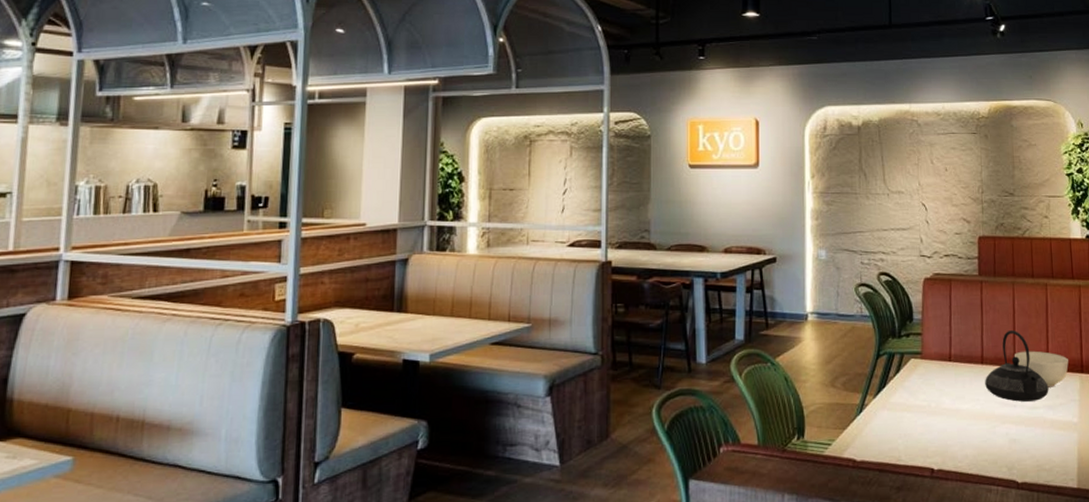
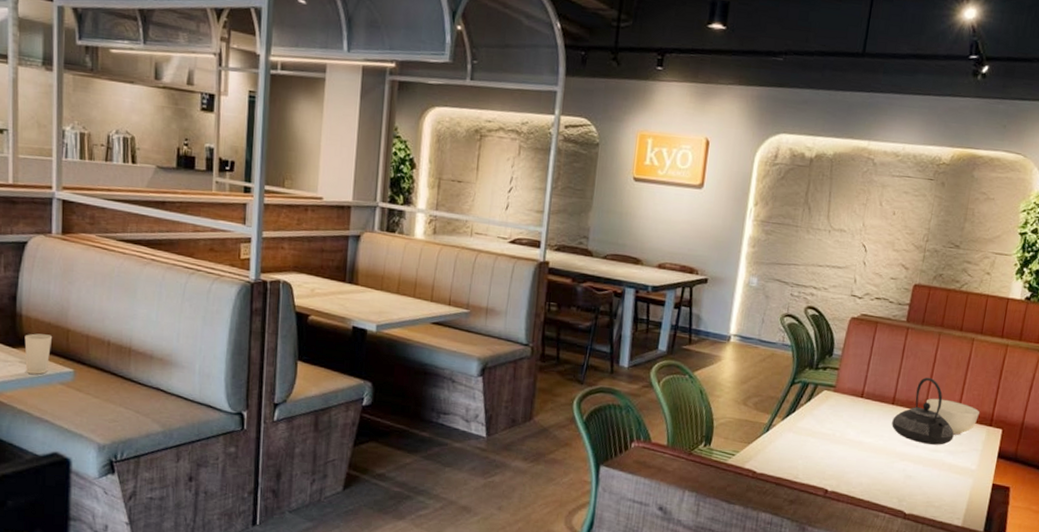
cup: none [12,419,50,470] -> present [24,333,53,375]

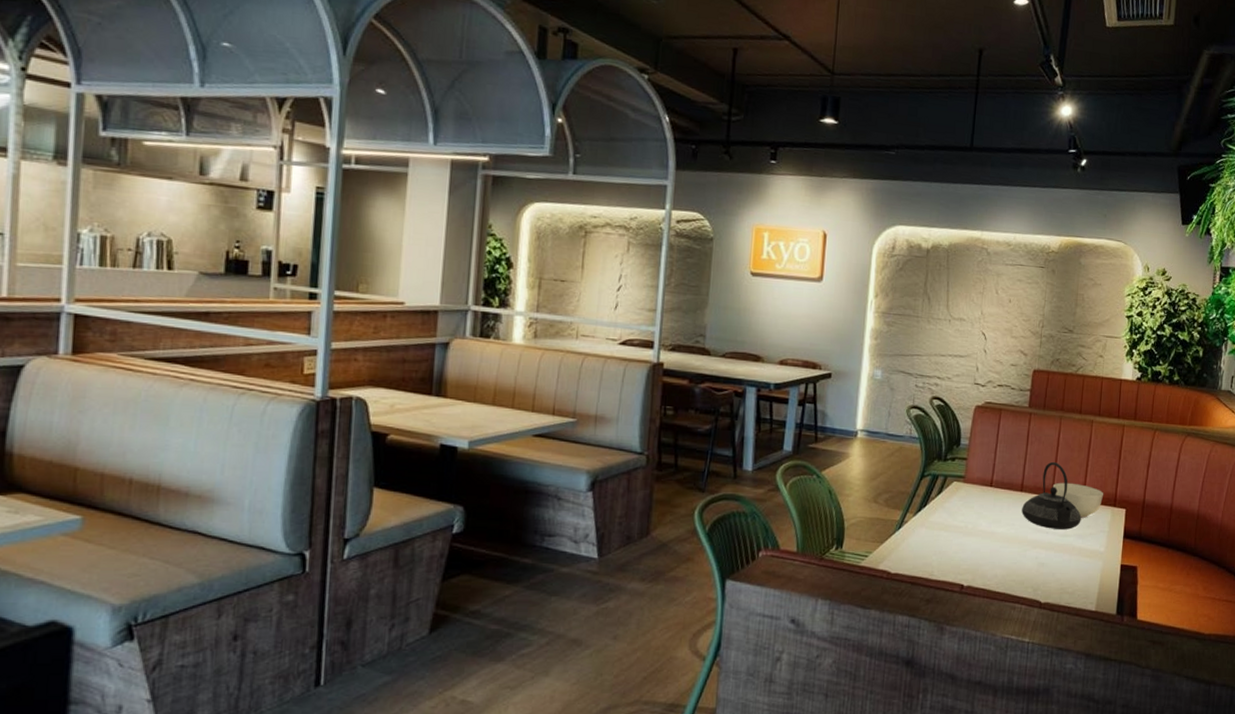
cup: present [24,333,53,375] -> none [14,475,55,525]

